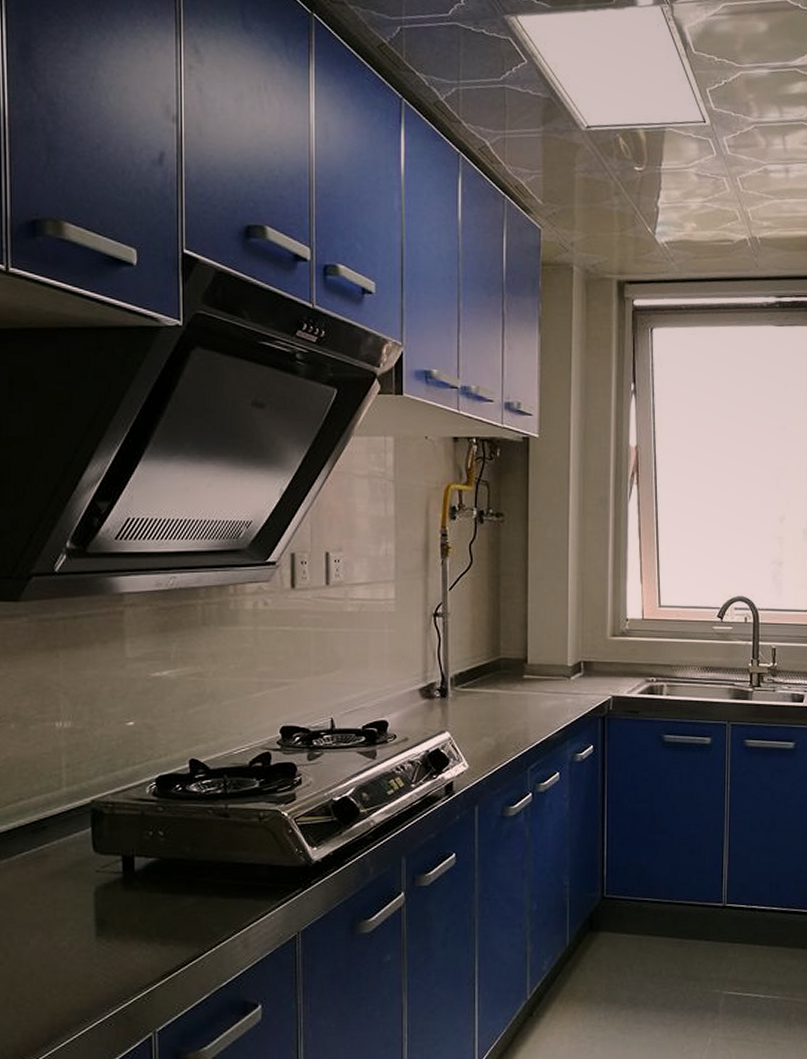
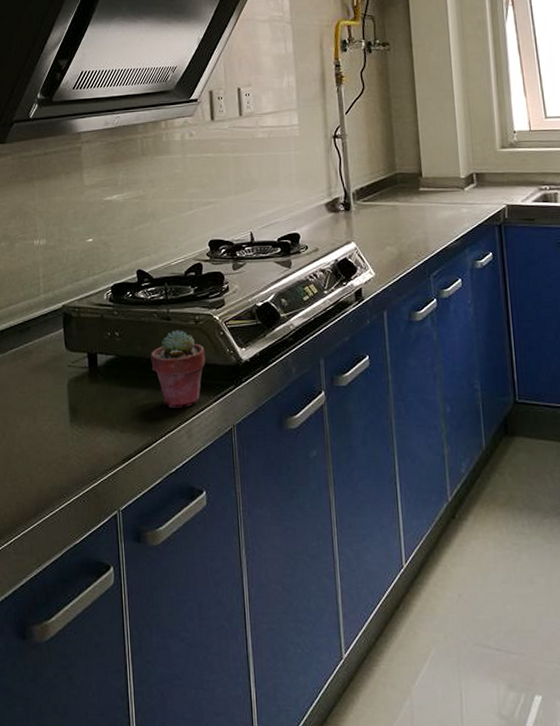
potted succulent: none [202,828,269,915] -> present [150,330,206,408]

